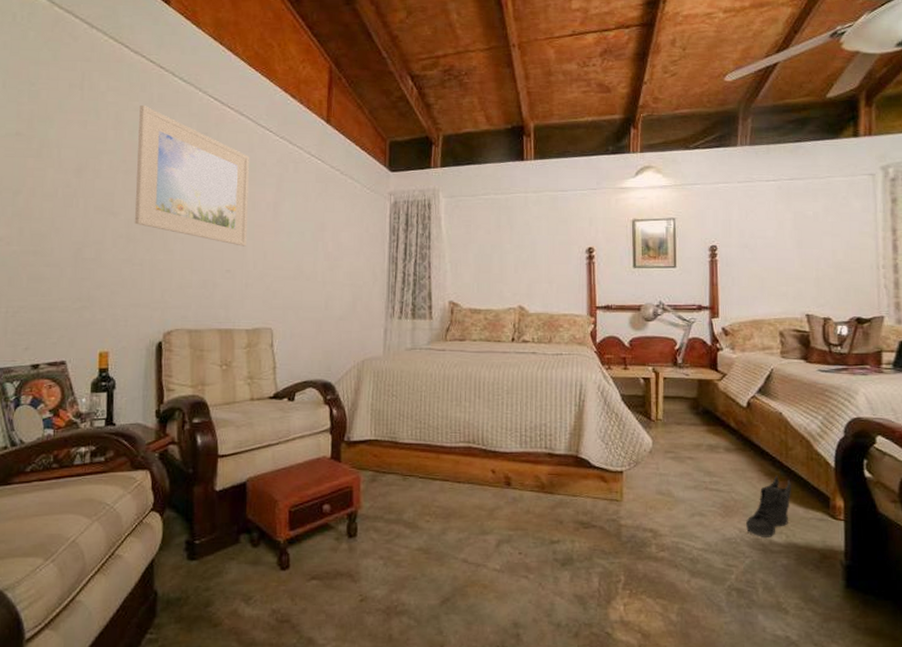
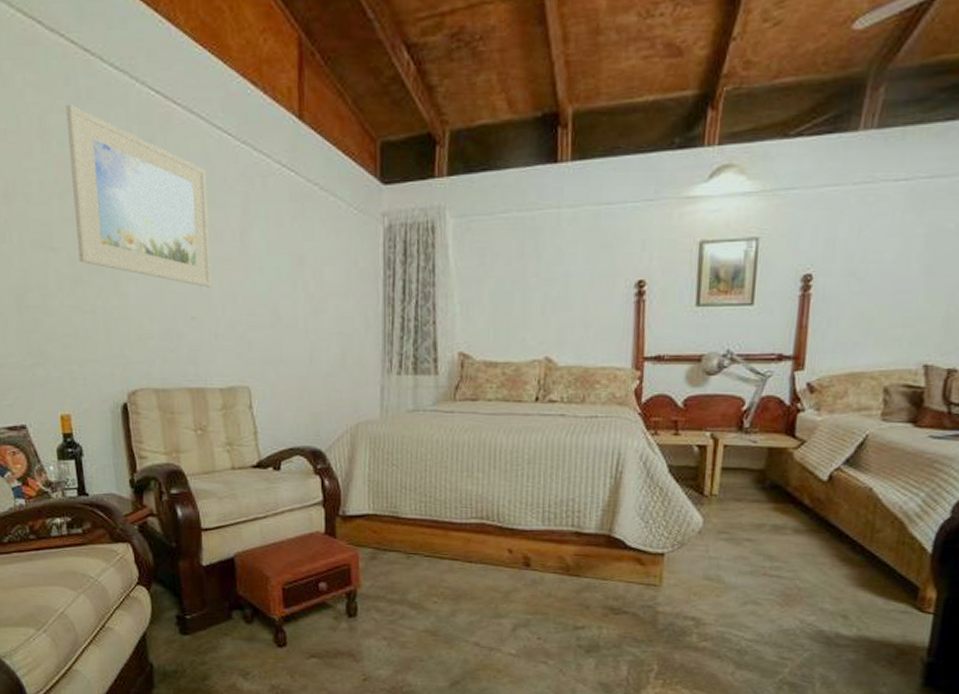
sneaker: present [746,475,791,537] -> none [809,561,872,630]

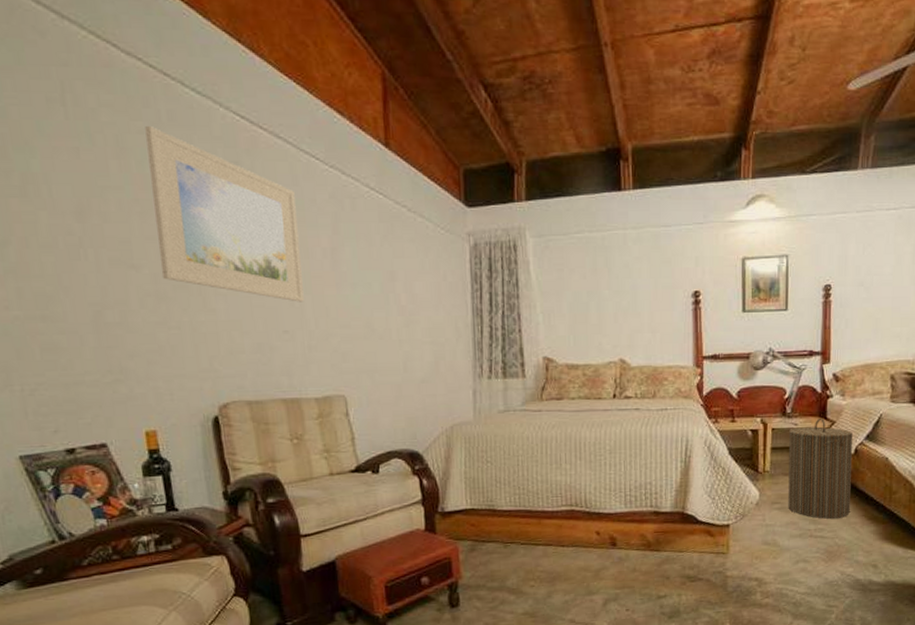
laundry hamper: none [738,435,829,556] -> present [788,418,854,519]

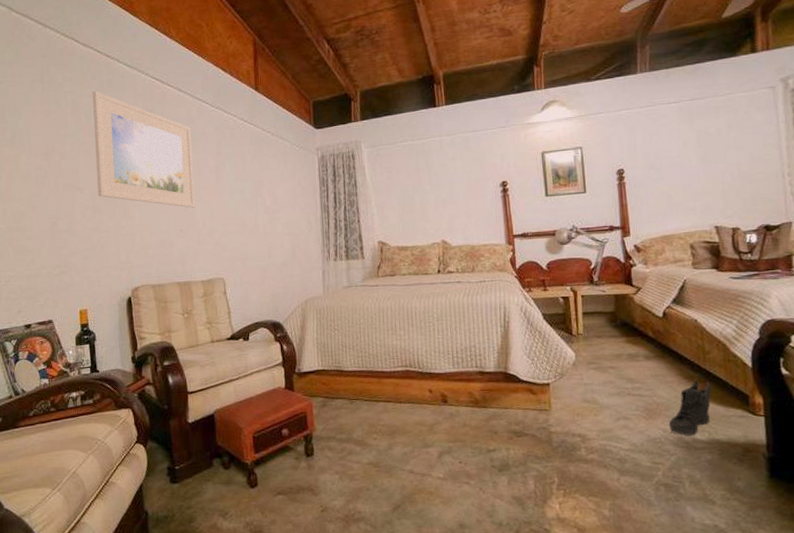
laundry hamper: present [788,418,854,519] -> none [598,284,665,378]
sneaker: none [848,519,893,578] -> present [669,378,711,436]

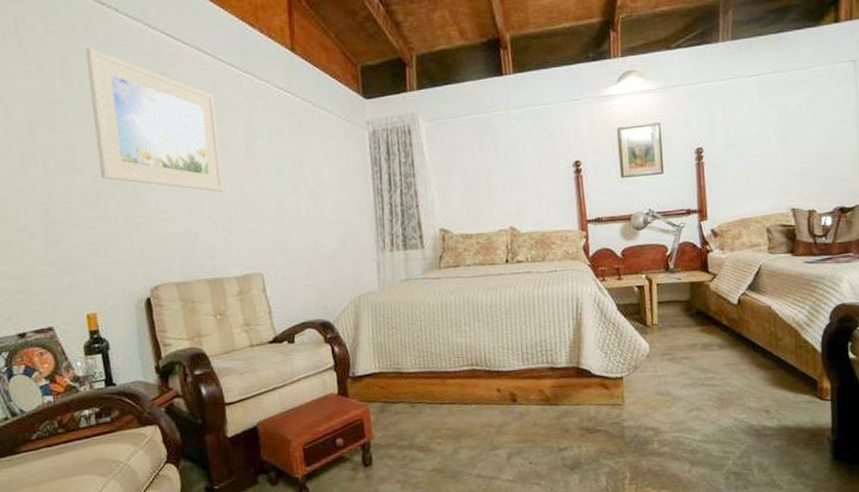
sneaker: present [669,378,711,436] -> none [741,365,782,424]

